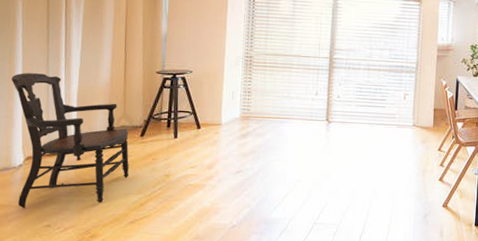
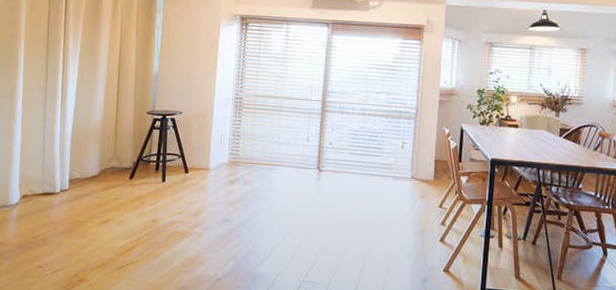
armchair: present [12,73,130,209] -> none [12,110,119,248]

